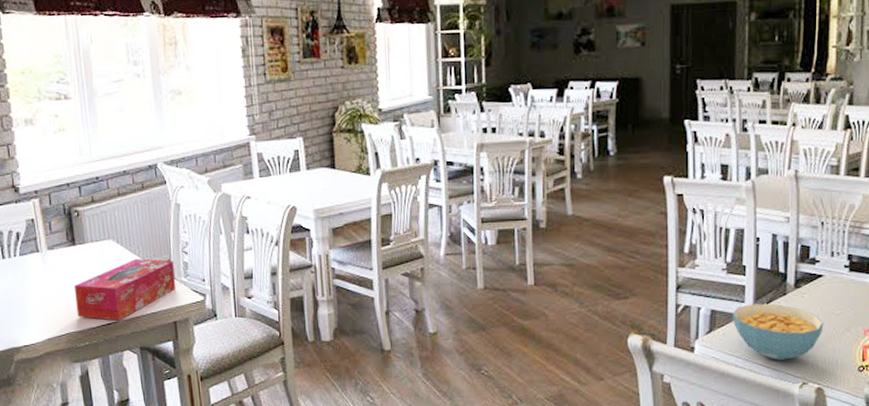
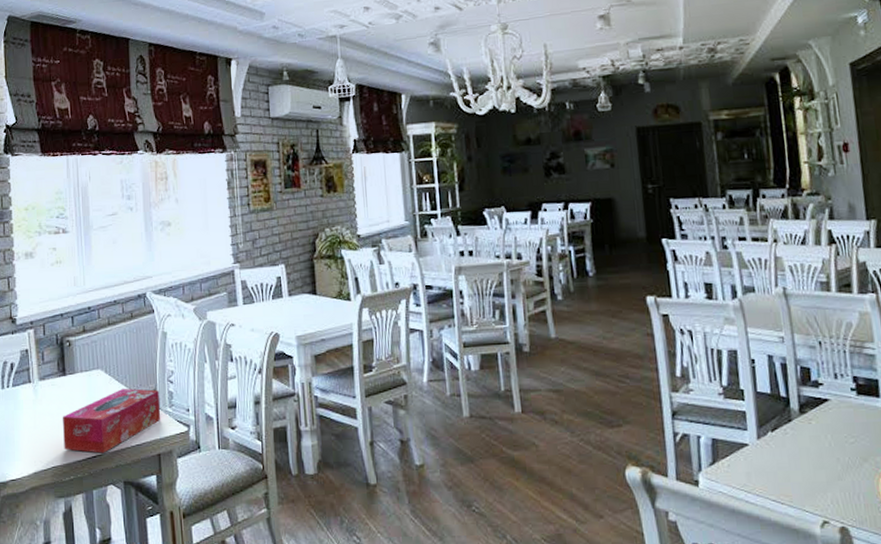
cereal bowl: present [733,303,824,360] -> none [736,431,838,495]

